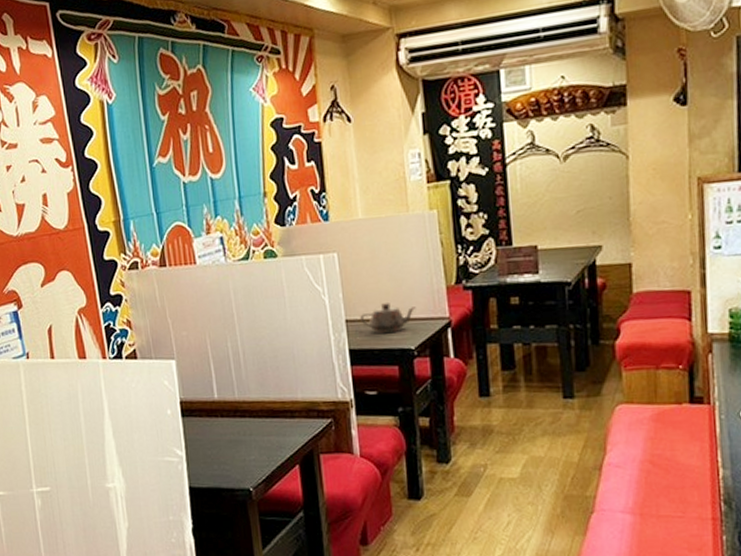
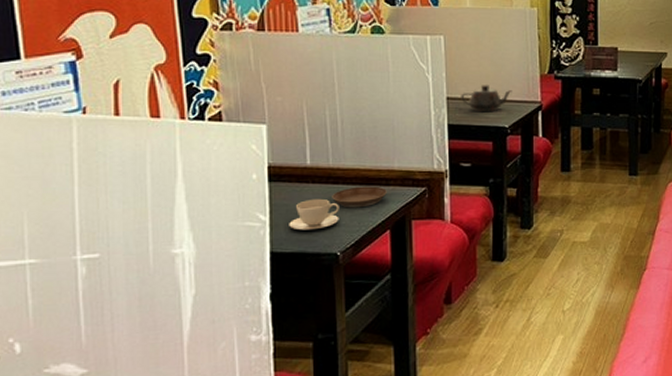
teacup: none [203,432,249,465] -> present [289,198,339,230]
saucer: none [240,418,293,442] -> present [332,186,387,208]

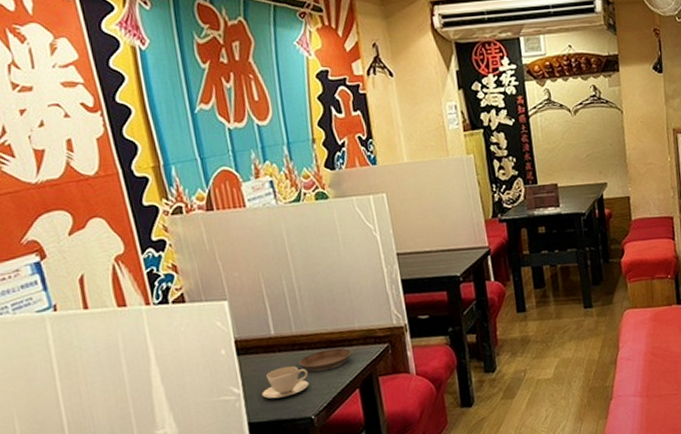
teapot: present [461,84,512,112] -> none [410,235,460,265]

